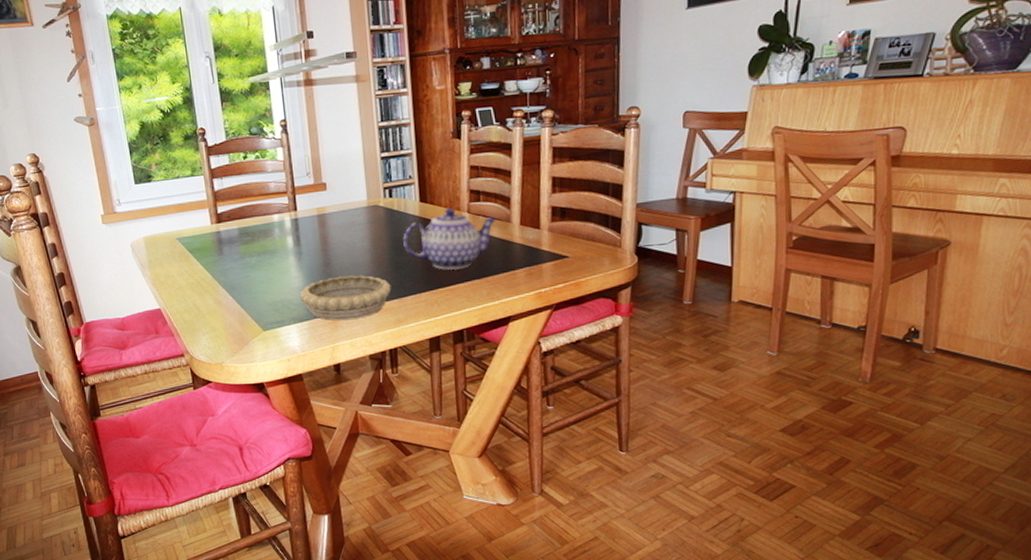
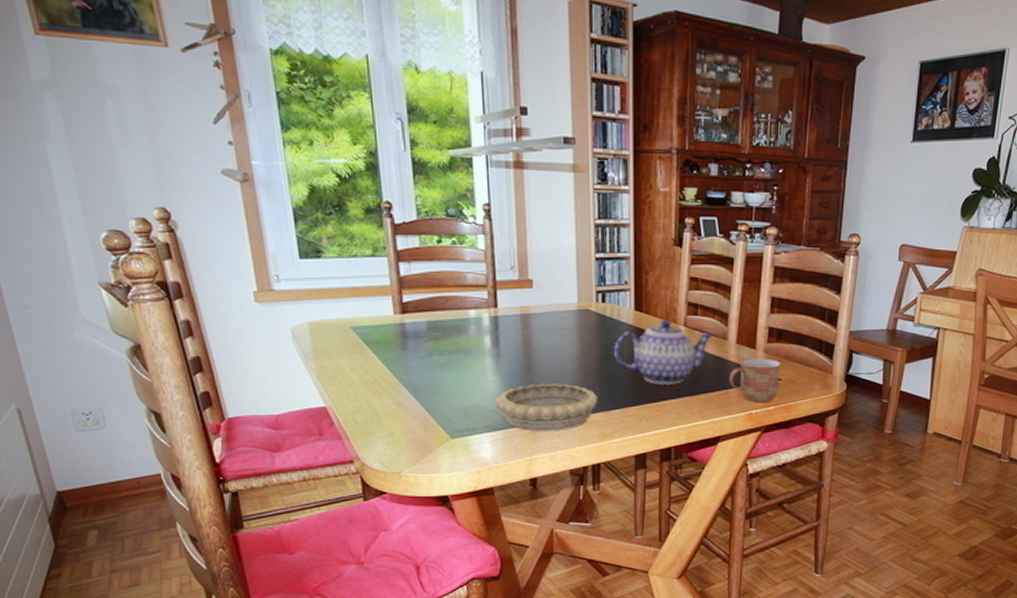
mug: none [515,237,568,281] -> present [728,358,782,403]

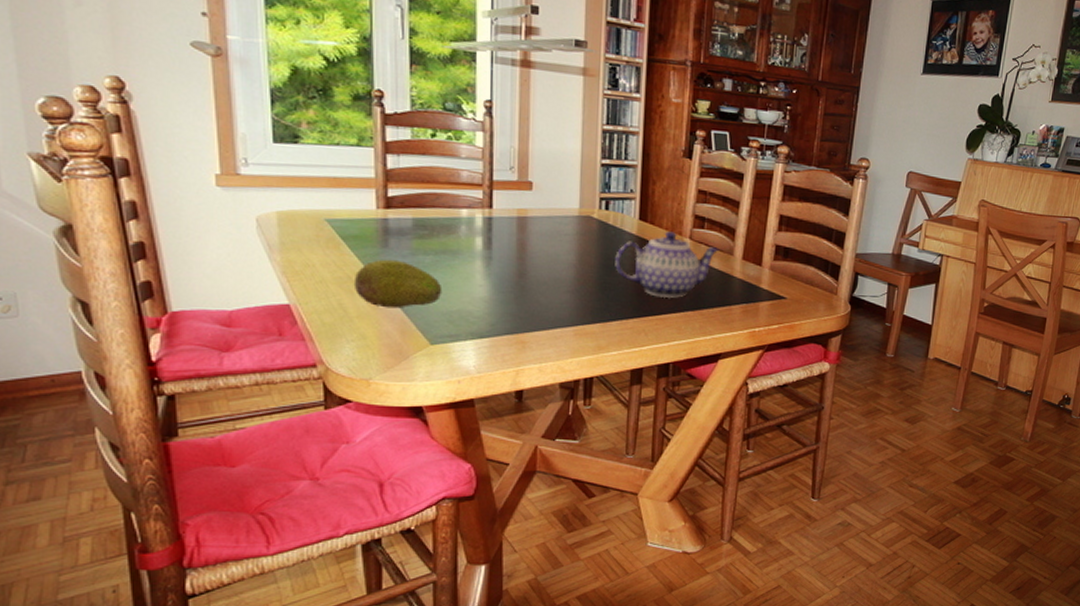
fruit: none [379,361,458,406] -> present [353,259,443,308]
decorative bowl: present [495,383,598,432] -> none [483,290,595,342]
mug: present [728,358,782,403] -> none [732,275,787,321]

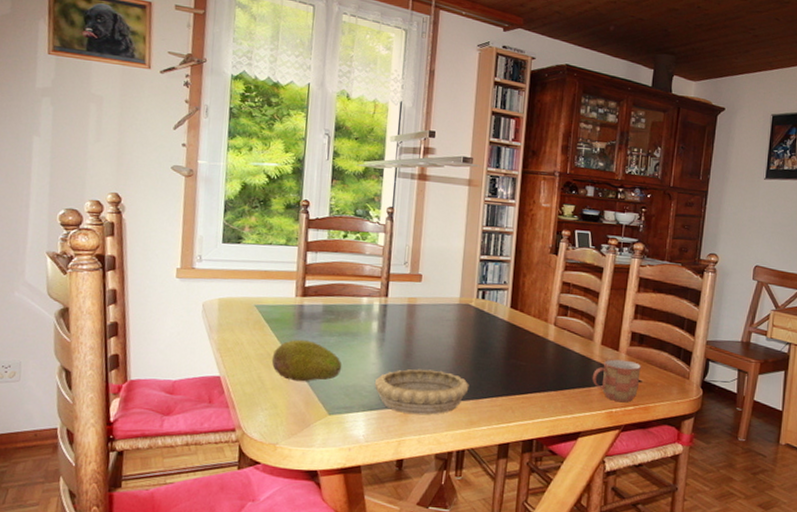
decorative bowl: none [483,290,595,342] -> present [374,369,469,415]
teapot: present [615,230,720,299] -> none [488,317,581,380]
mug: none [732,275,787,321] -> present [592,359,642,403]

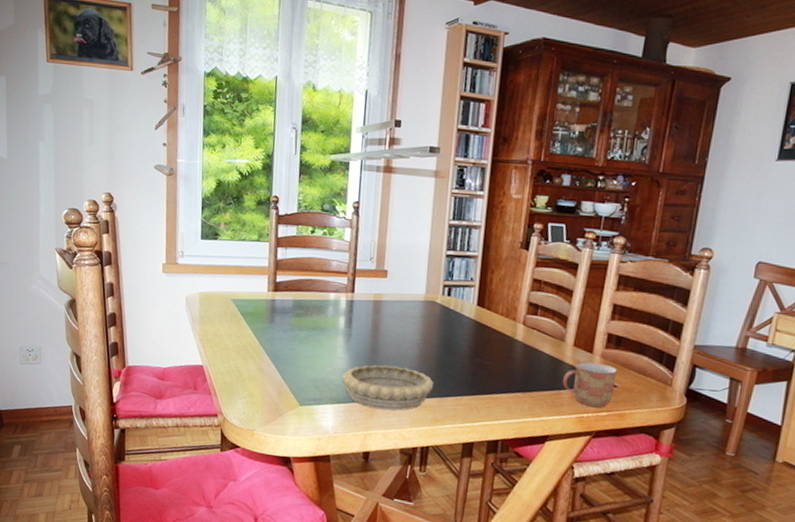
fruit: present [271,339,342,382] -> none [247,332,312,374]

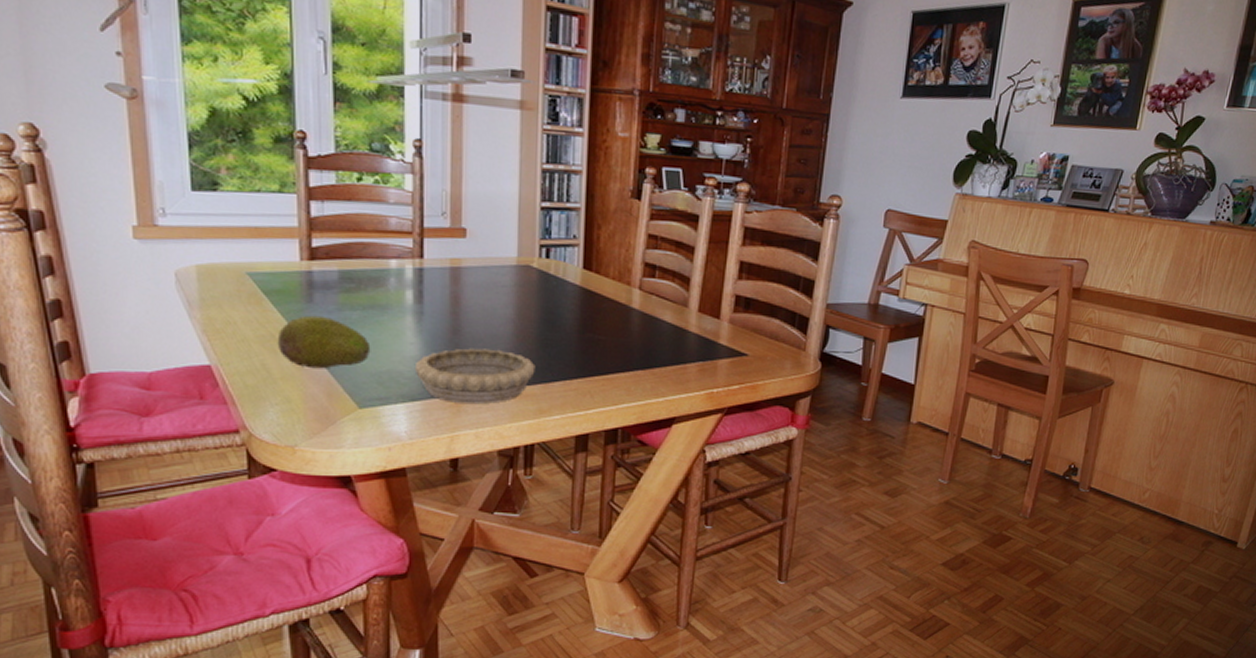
fruit: none [247,332,312,374] -> present [277,315,371,369]
mug: present [562,361,618,408] -> none [687,329,749,381]

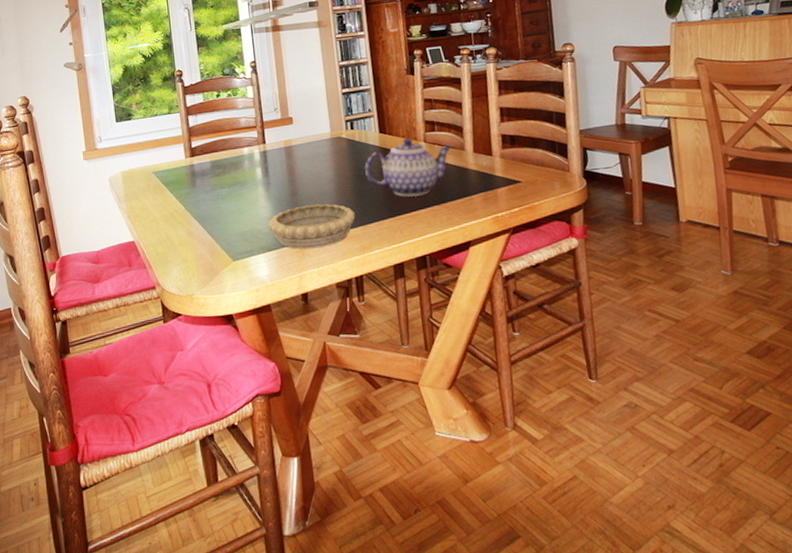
fruit: present [277,315,371,369] -> none [175,195,237,235]
teapot: none [557,280,673,357] -> present [365,137,452,198]

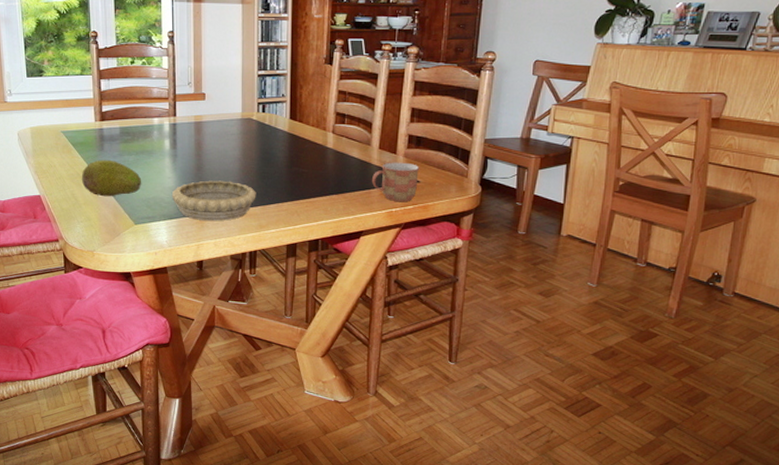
fruit: none [175,195,237,235] -> present [81,159,142,197]
teapot: present [365,137,452,198] -> none [271,126,359,185]
mug: none [471,163,520,206] -> present [371,162,420,203]

